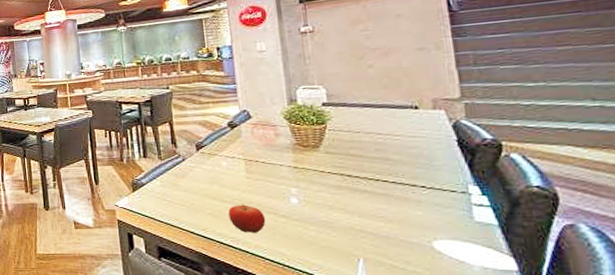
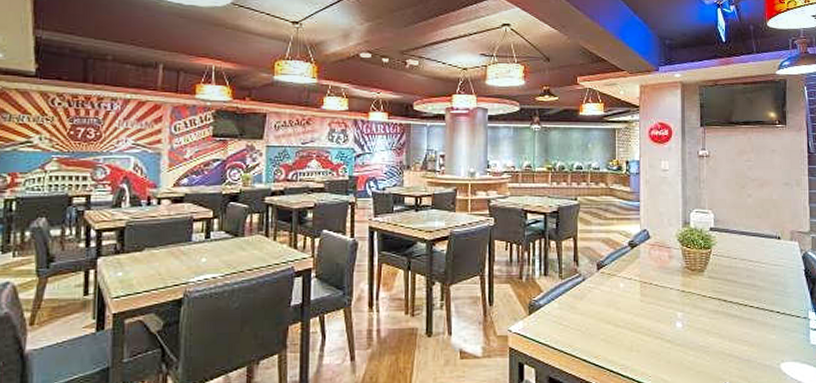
fruit: present [228,203,266,233] -> none [621,328,653,359]

